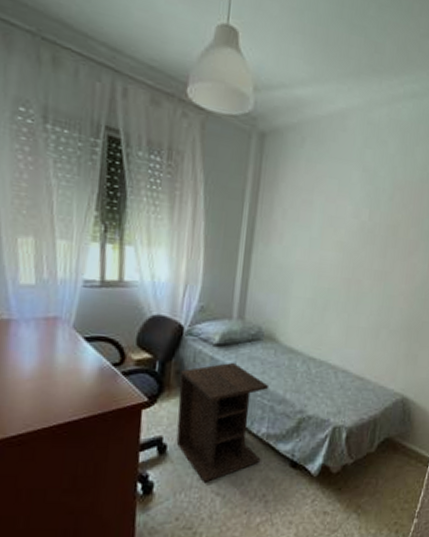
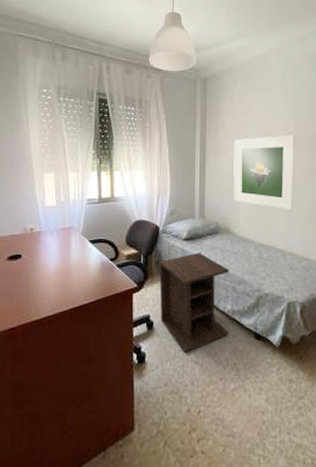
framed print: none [284,222,368,318] -> present [233,135,295,210]

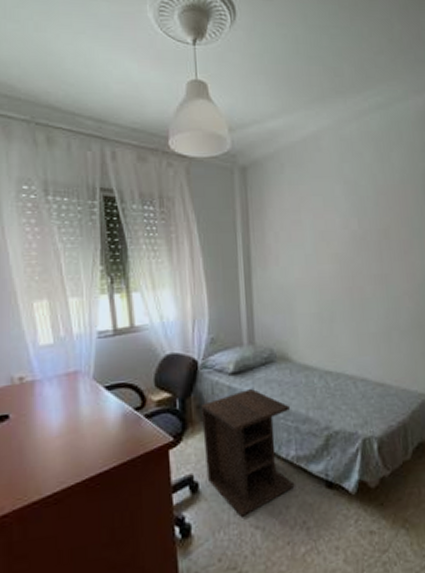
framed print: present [233,135,295,210] -> none [285,233,363,326]

